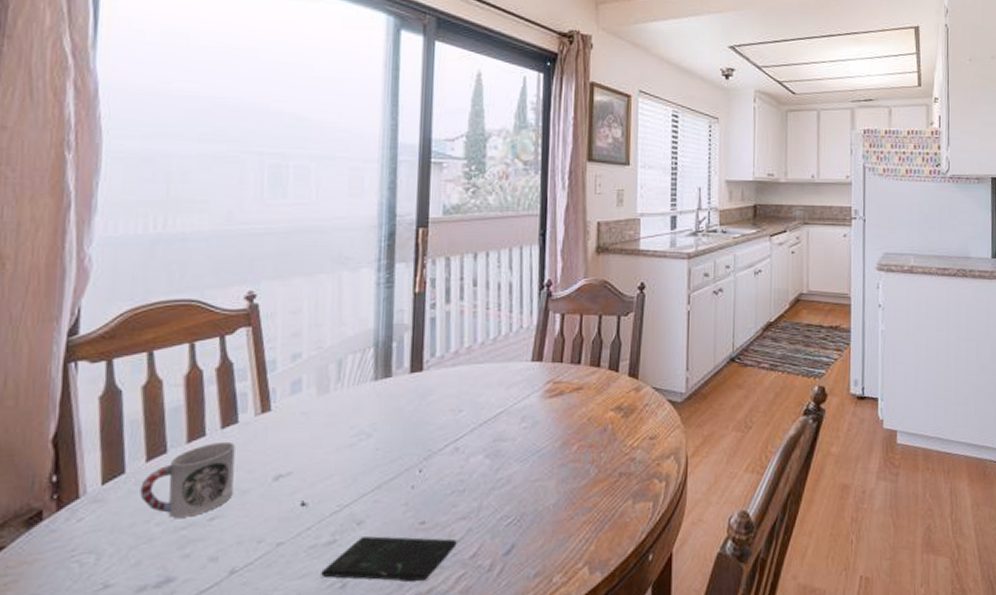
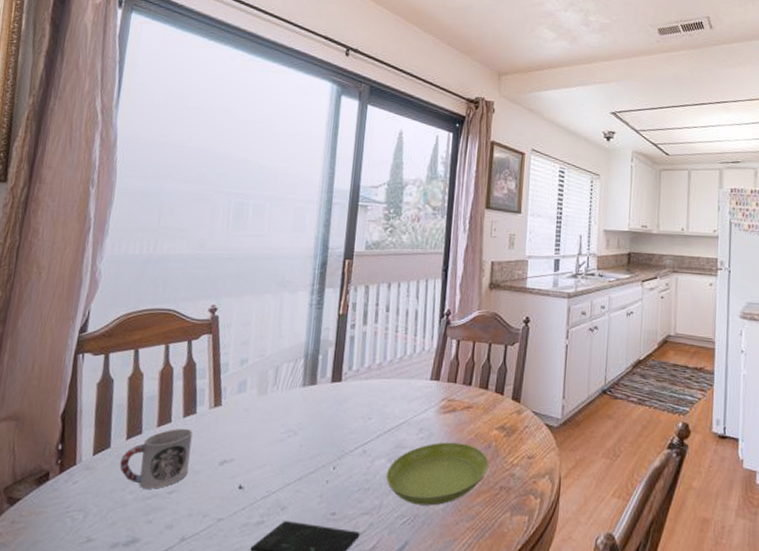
saucer: none [484,429,605,503] -> present [385,442,489,506]

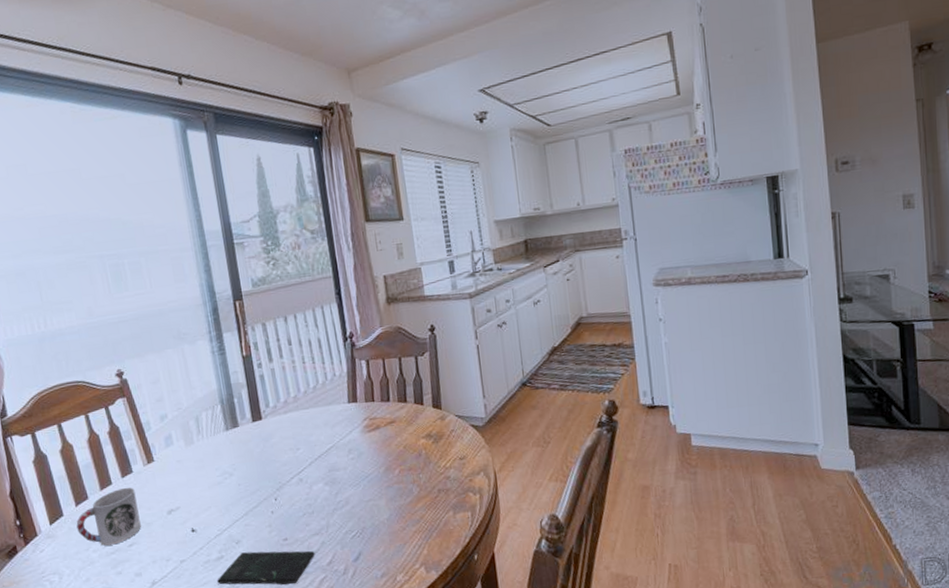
saucer: present [385,442,489,506] -> none [326,456,423,519]

